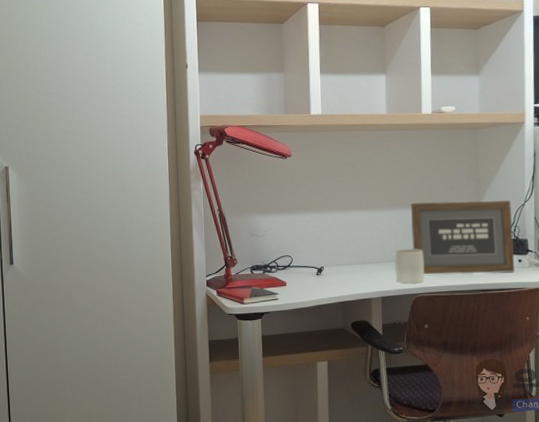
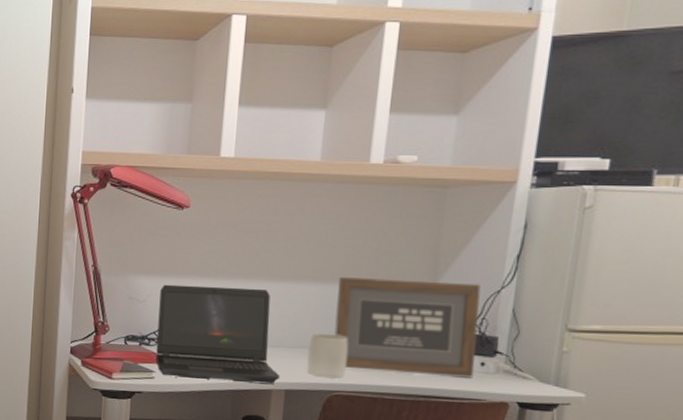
laptop computer: none [275,217,377,297] -> present [155,284,281,384]

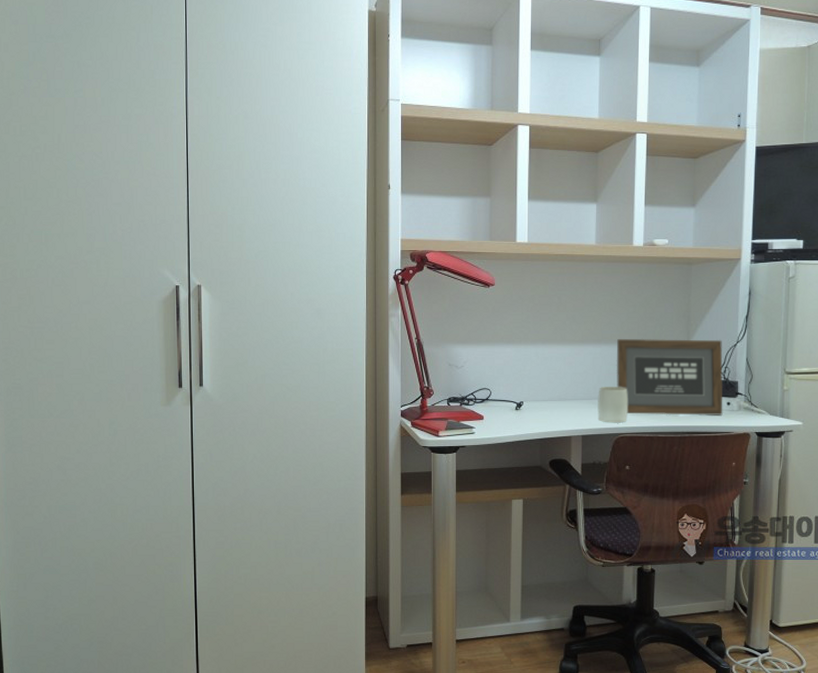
laptop computer: present [155,284,281,384] -> none [475,351,577,431]

